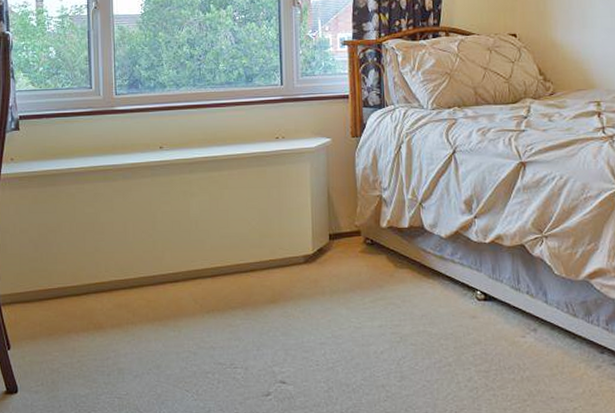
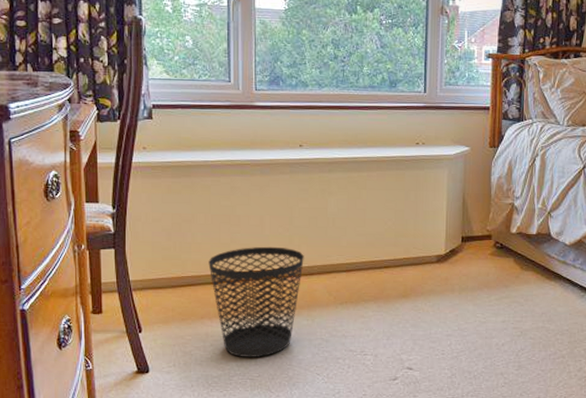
wastebasket: none [74,253,168,374] -> present [208,246,304,357]

